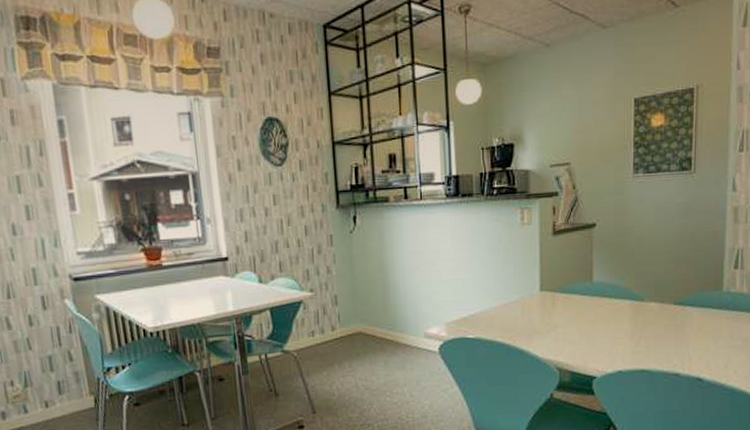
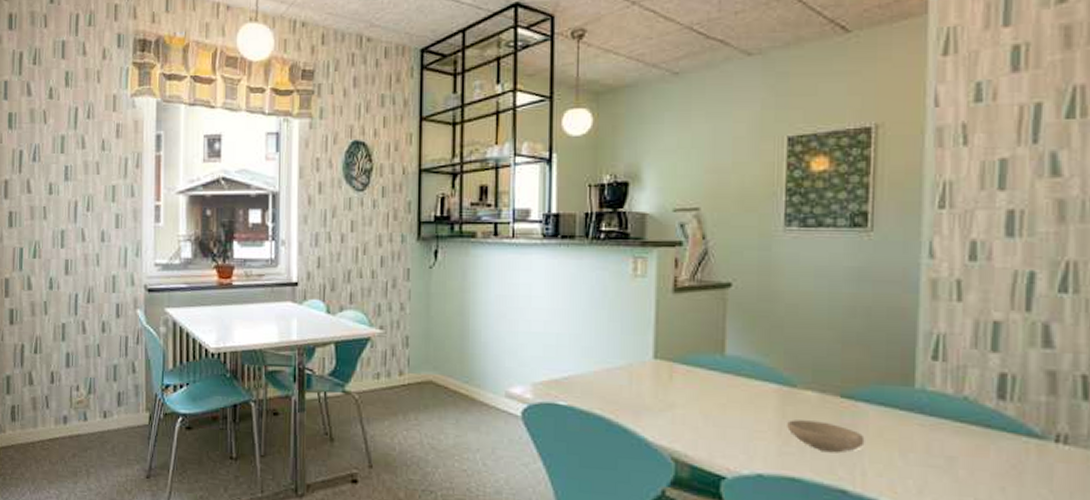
bowl: none [638,324,691,347] -> present [787,420,865,453]

